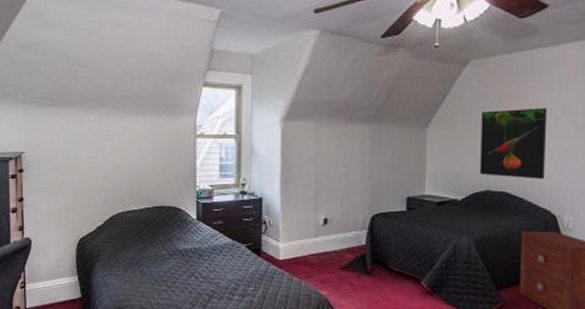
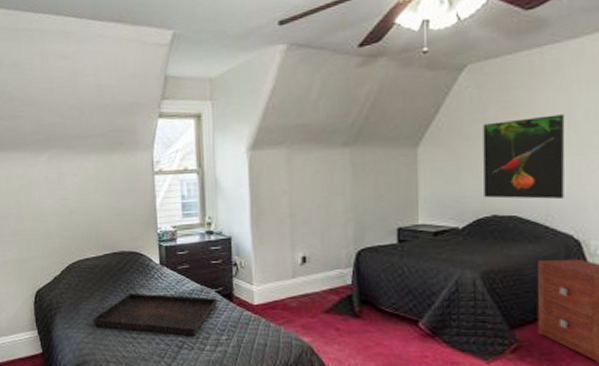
serving tray: none [130,244,247,287] -> present [92,293,218,336]

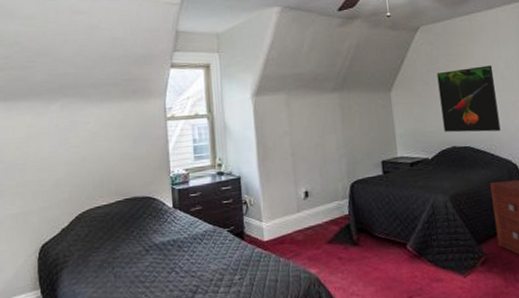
serving tray: present [92,293,218,336] -> none [102,237,230,279]

